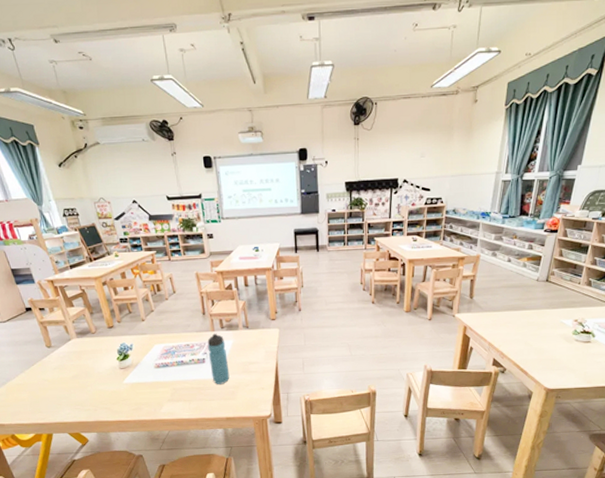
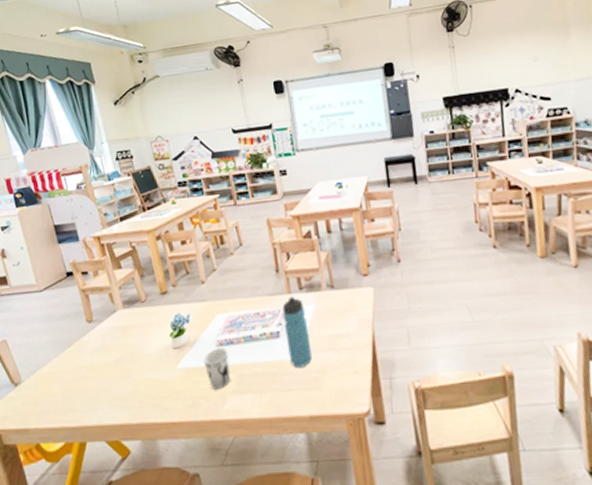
cup: none [144,368,166,398] -> present [203,347,230,390]

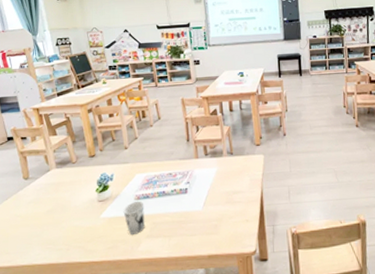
water bottle: present [282,296,313,368] -> none [190,161,213,217]

